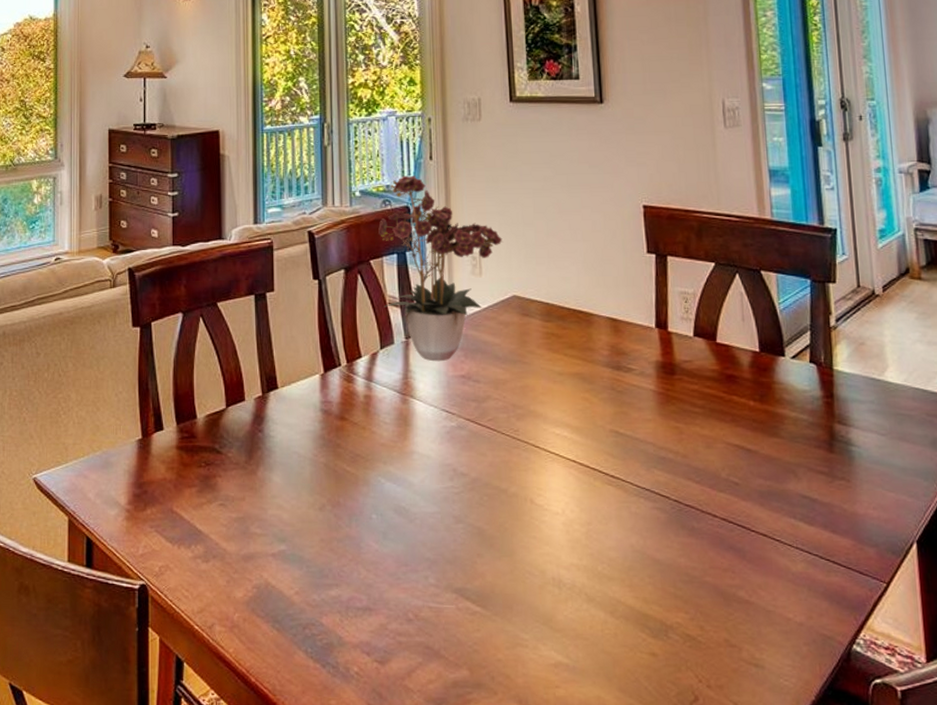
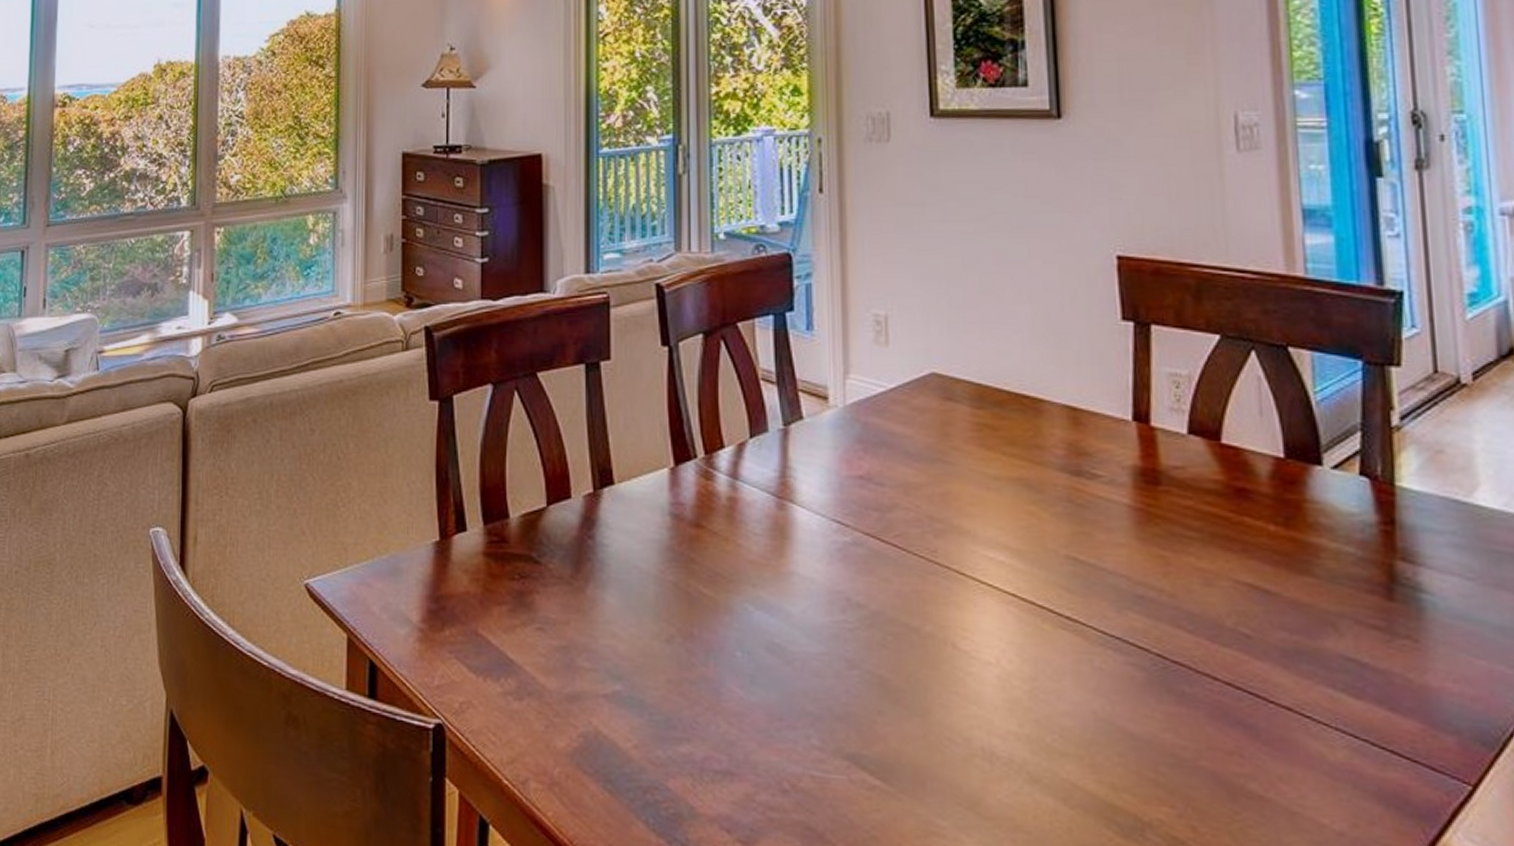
flower arrangement: present [378,175,503,362] -> none [749,213,918,457]

